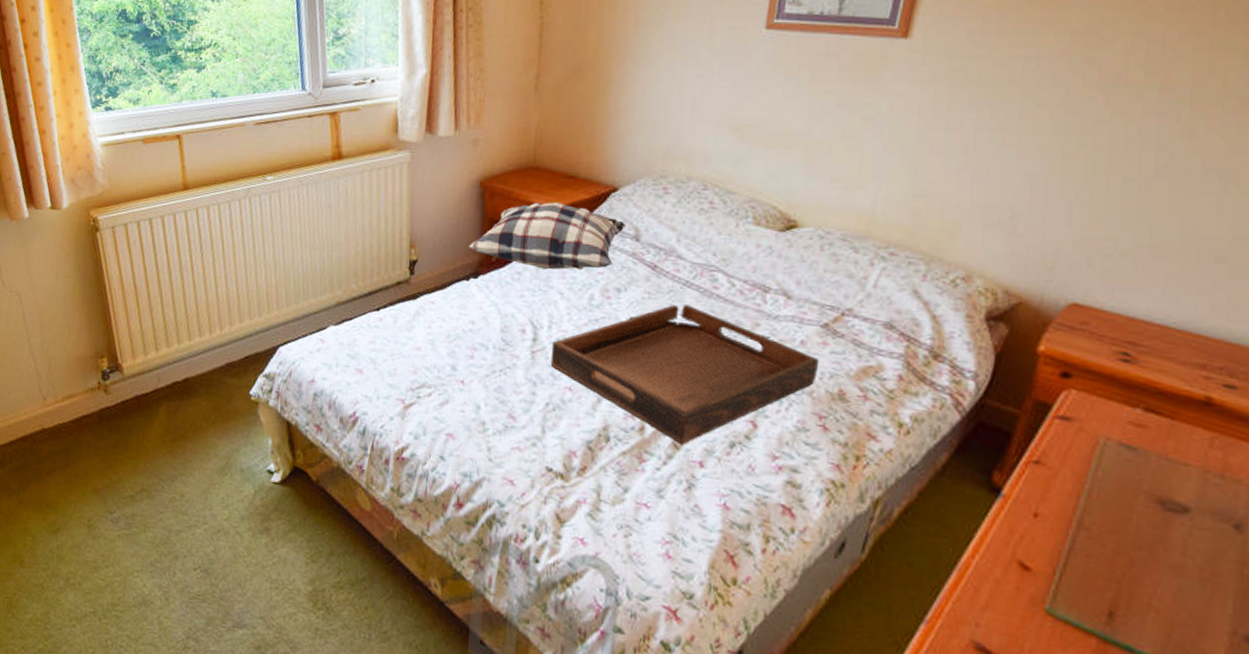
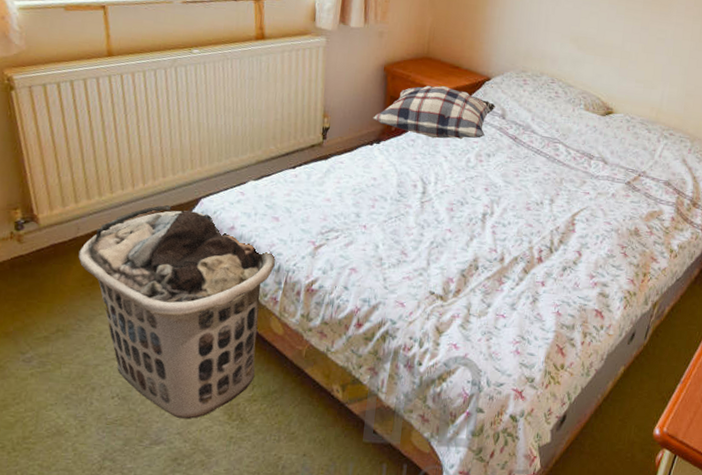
clothes hamper: none [159,354,360,602] -> present [78,205,276,419]
serving tray: present [550,305,820,444] -> none [435,167,624,270]

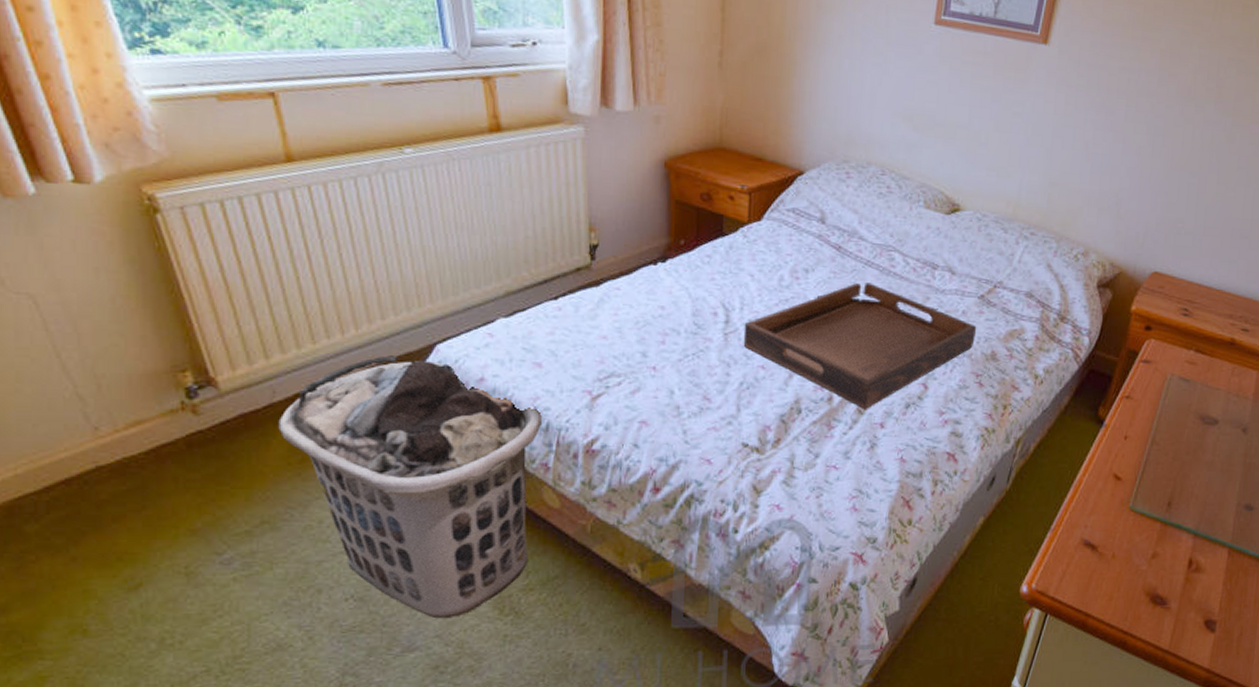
cushion: present [373,85,496,140] -> none [654,184,812,253]
serving tray: none [435,167,624,270] -> present [743,282,977,409]

